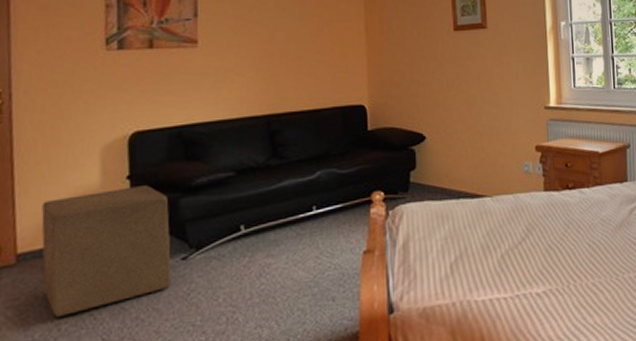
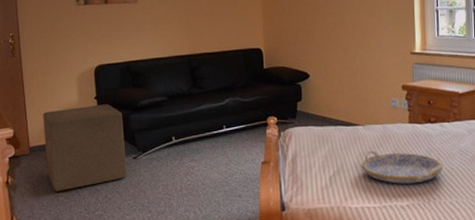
serving tray: none [488,226,584,266] -> present [361,150,444,184]

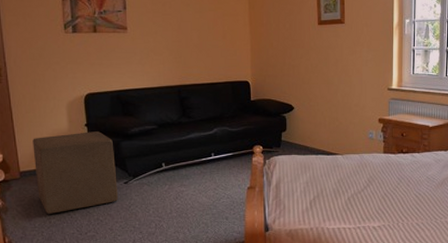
serving tray: present [361,150,444,184] -> none [339,177,412,207]

